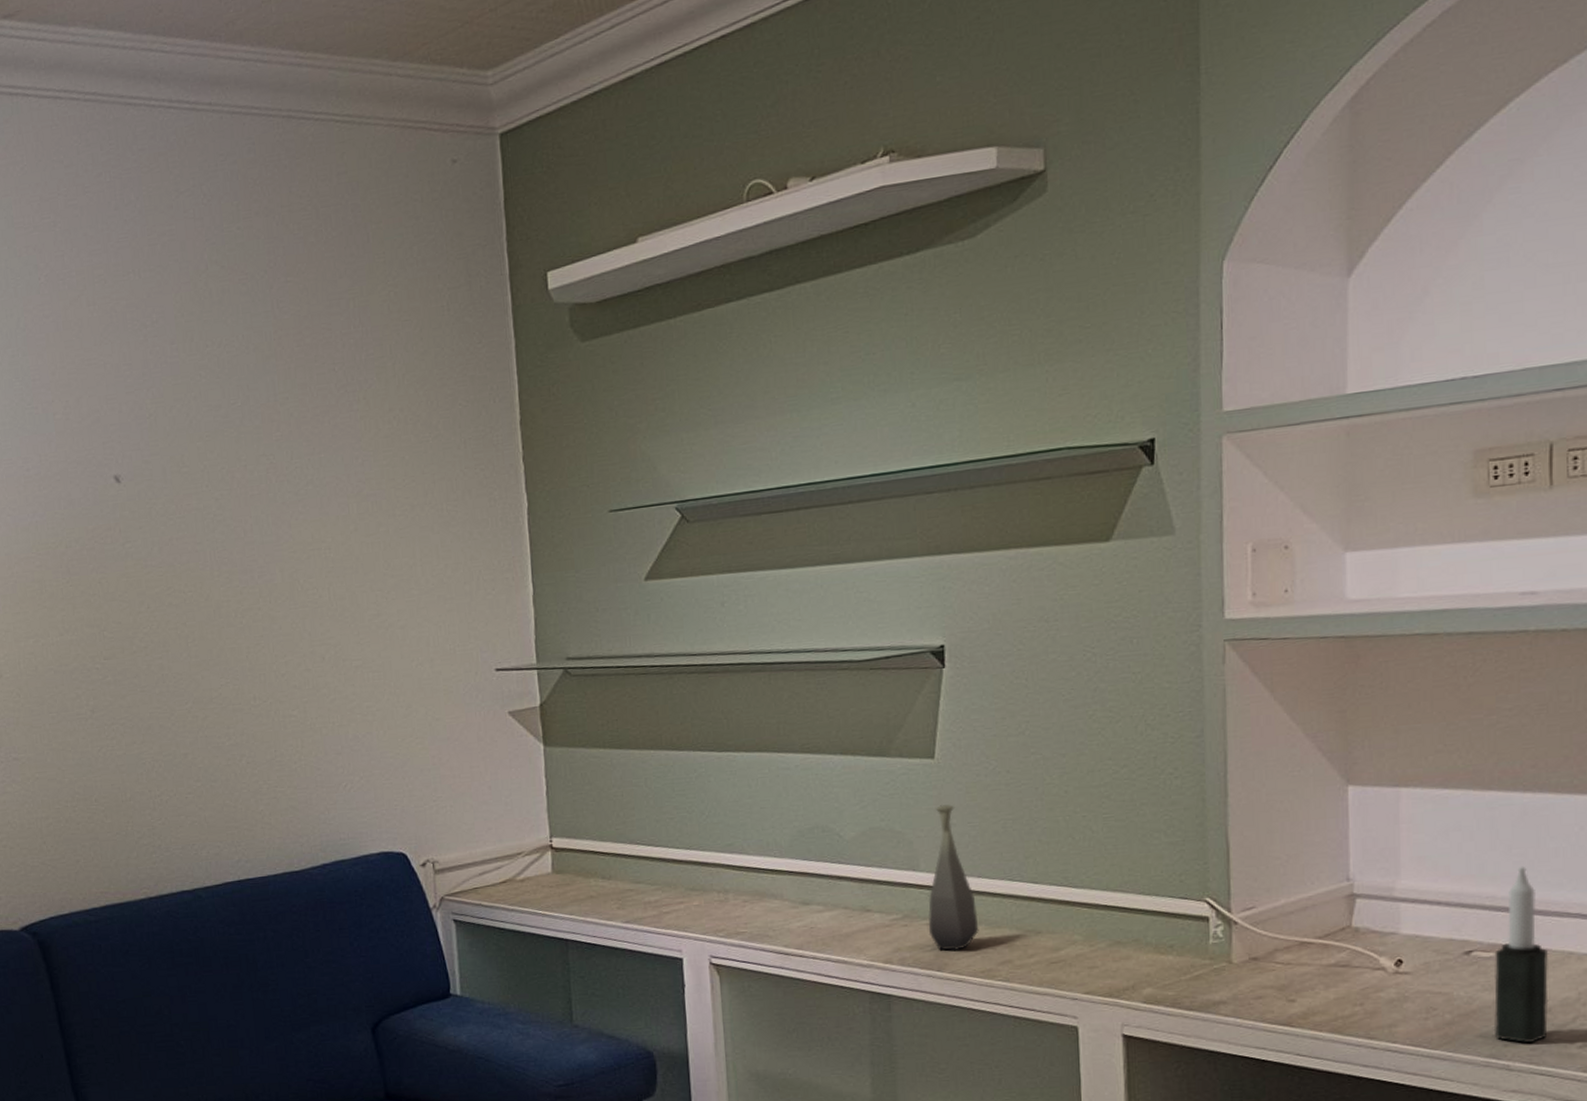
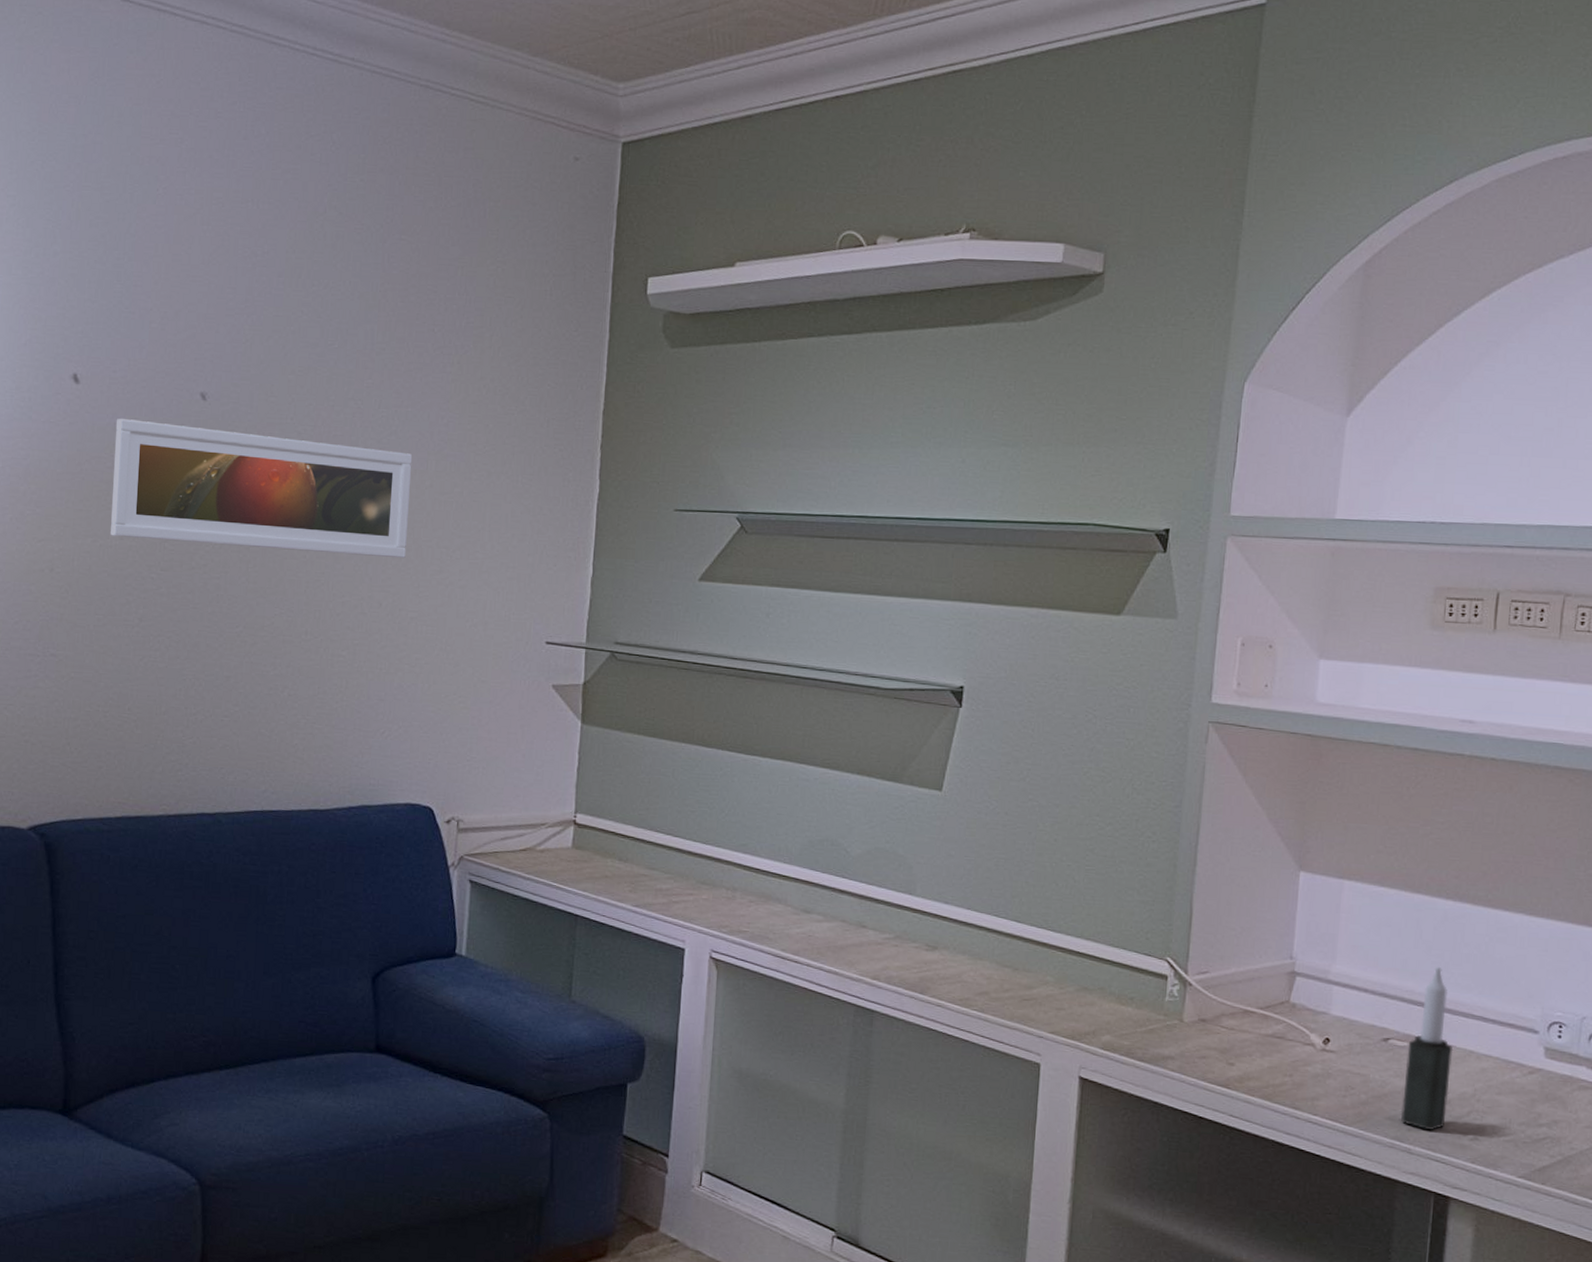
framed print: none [38,500,341,634] -> present [111,419,413,559]
bottle: present [927,804,979,951] -> none [916,835,963,977]

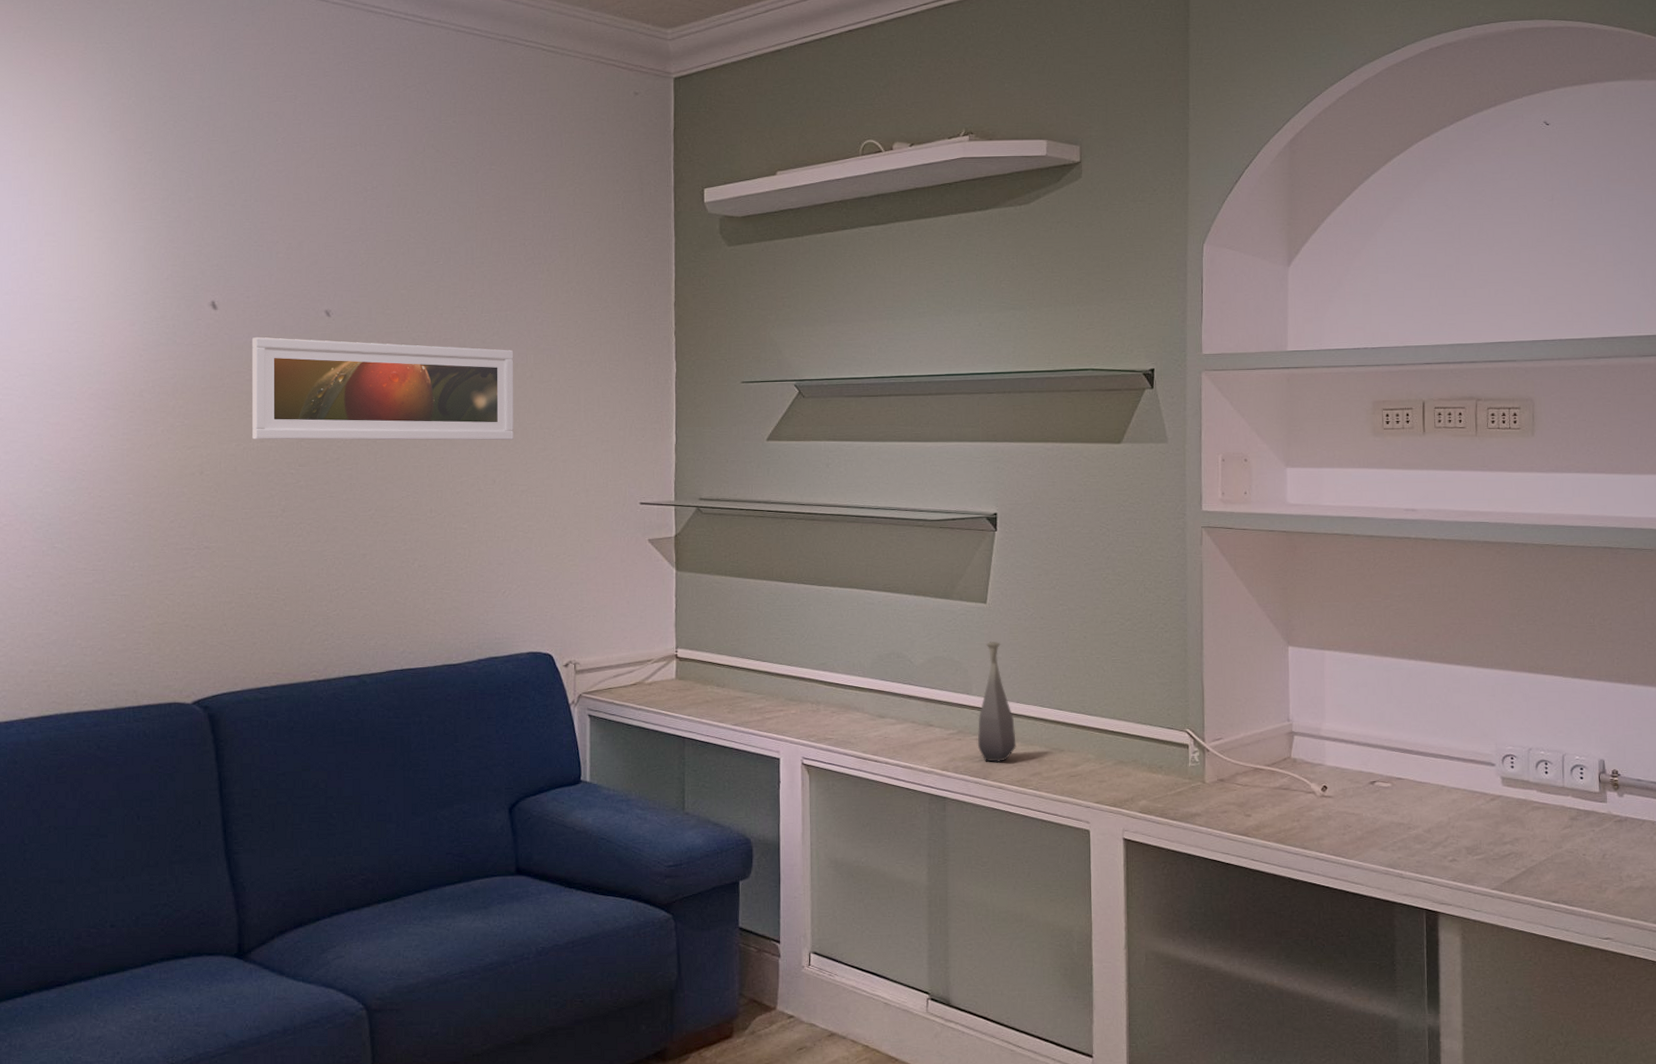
bottle: none [916,835,963,977] -> present [977,641,1016,763]
candle: present [1400,966,1454,1131] -> none [1391,716,1429,857]

